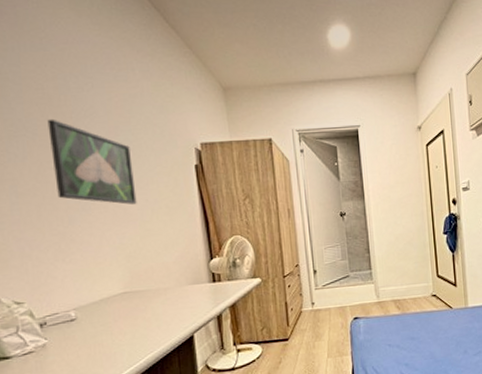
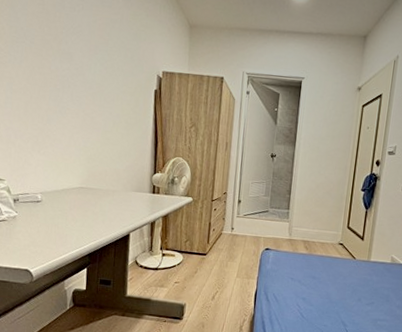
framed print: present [47,119,137,205] -> none [42,31,104,115]

